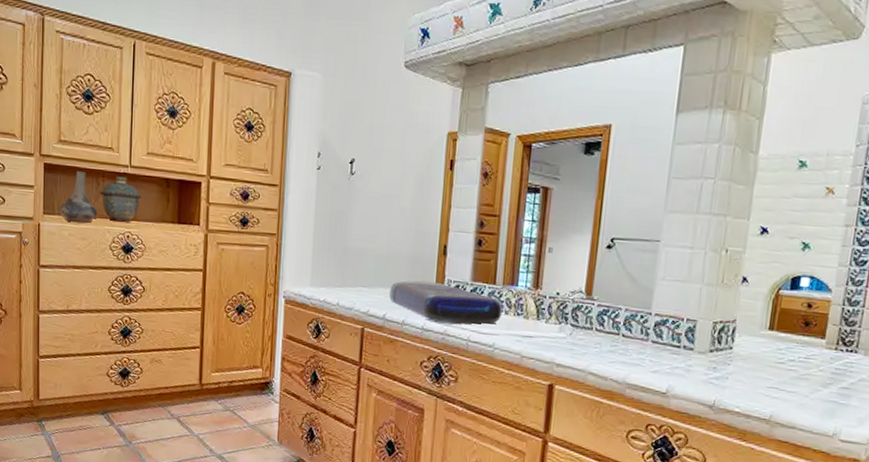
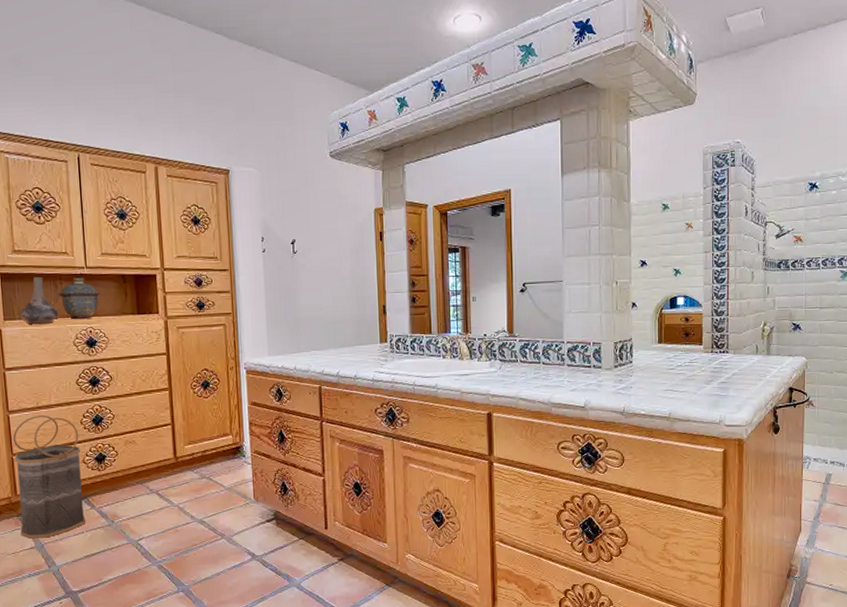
basket: none [39,319,106,449] -> present [12,414,85,539]
towel: present [389,280,502,325] -> none [340,338,440,373]

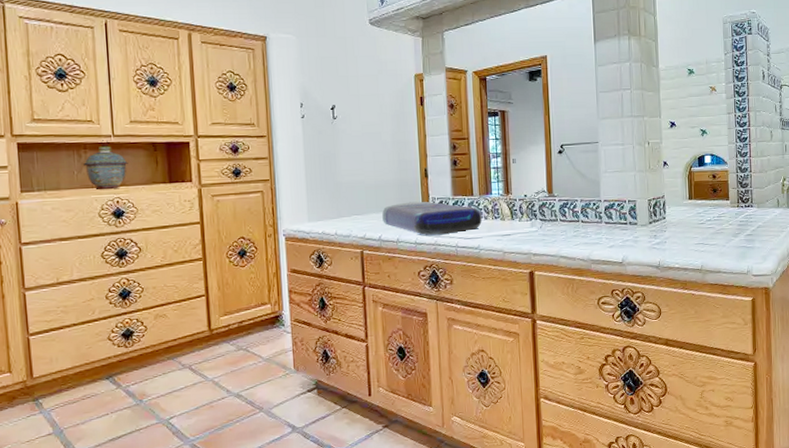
basket: present [12,414,85,539] -> none [29,291,110,424]
decorative vase: present [19,276,59,325] -> none [38,146,82,197]
towel: none [340,338,440,373] -> present [382,201,482,236]

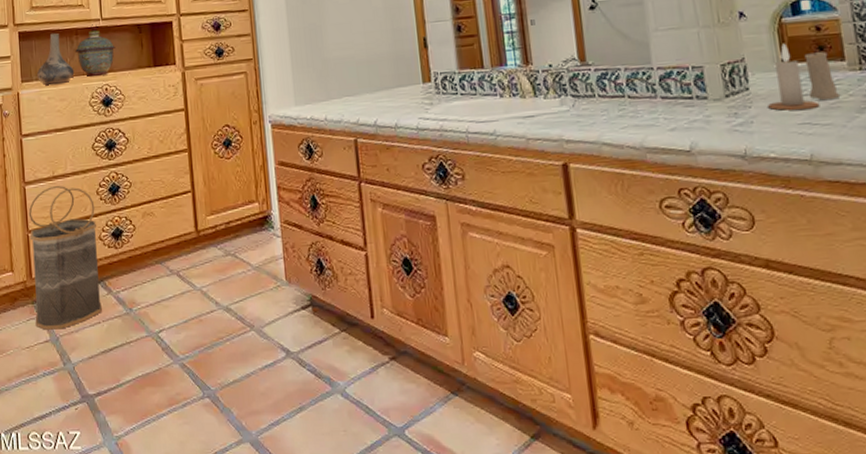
basket: none [29,291,110,424] -> present [28,185,102,330]
decorative vase: none [38,146,82,197] -> present [36,32,75,86]
towel: present [382,201,482,236] -> none [376,77,497,120]
candle: none [676,186,710,234] -> present [766,43,820,111]
candle: none [704,190,724,228] -> present [804,48,841,101]

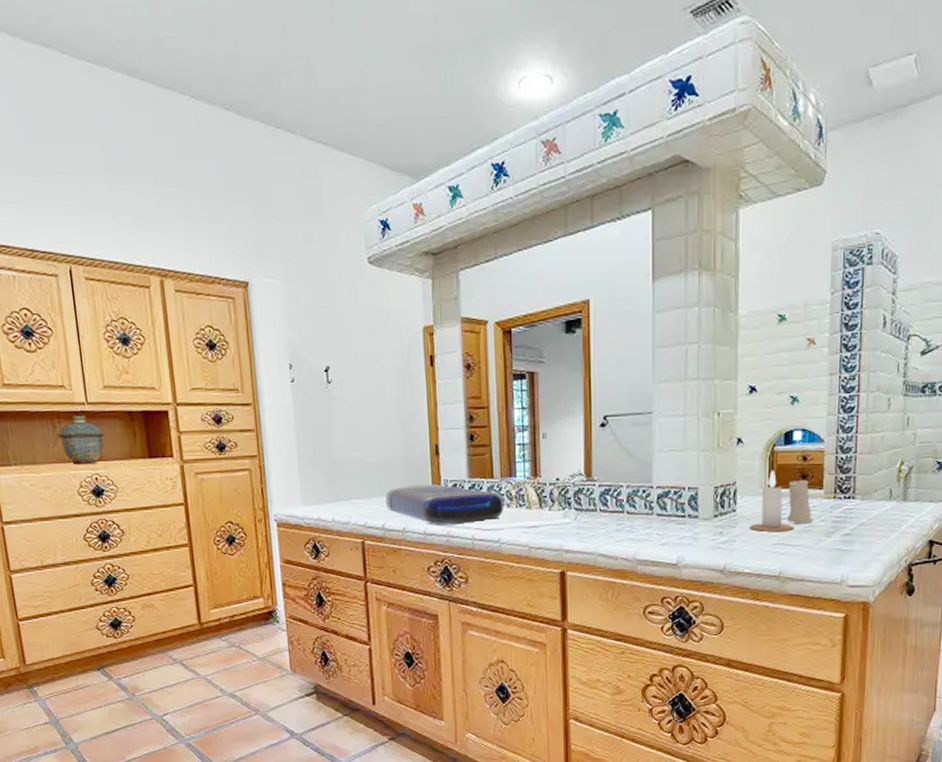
basket: present [28,185,102,330] -> none [17,574,103,713]
decorative vase: present [36,32,75,86] -> none [14,414,59,472]
towel: none [376,77,497,120] -> present [386,483,504,525]

